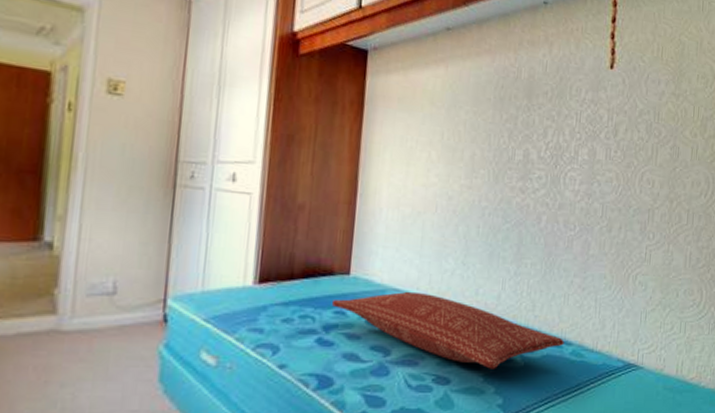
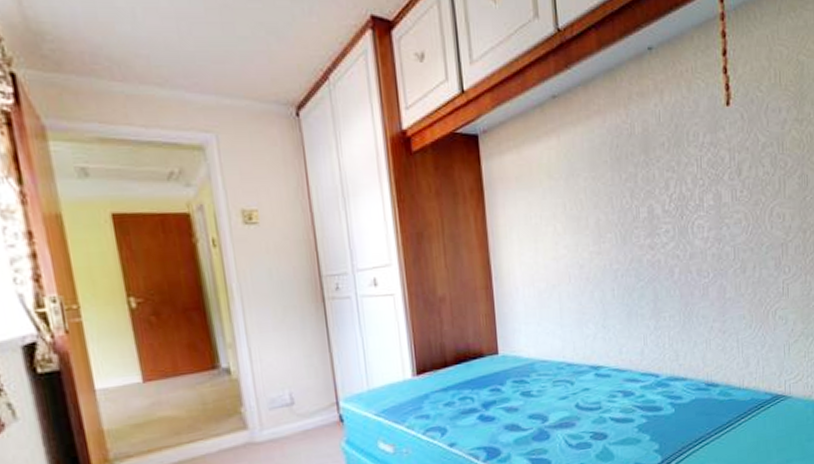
pillow: present [332,291,564,369] -> none [487,360,711,420]

